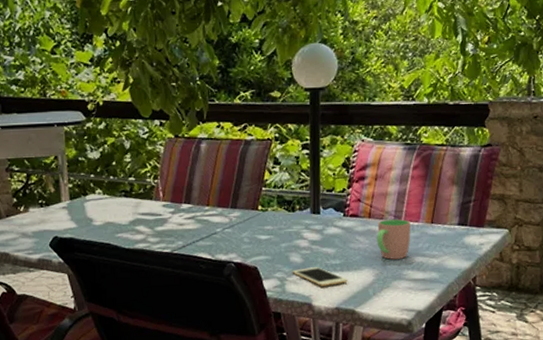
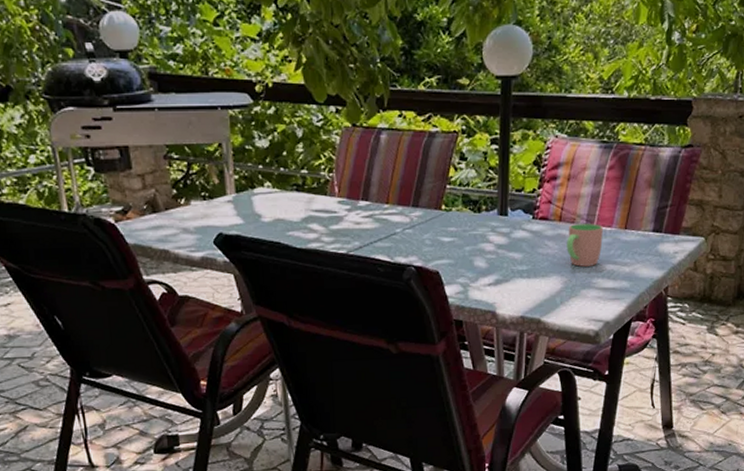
cell phone: present [292,267,348,286] -> none [476,273,534,293]

